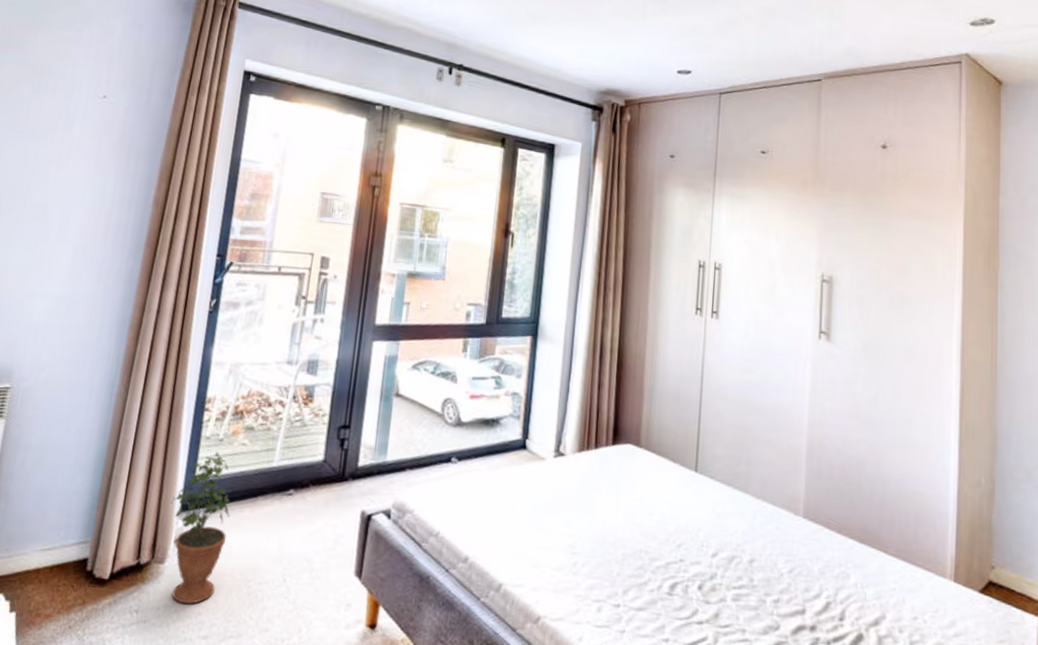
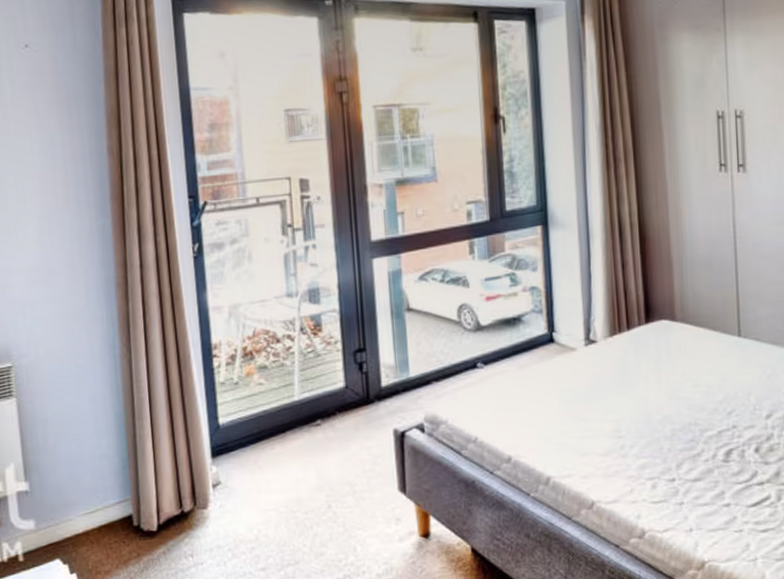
potted plant: present [170,449,231,604] -> none [199,394,263,543]

